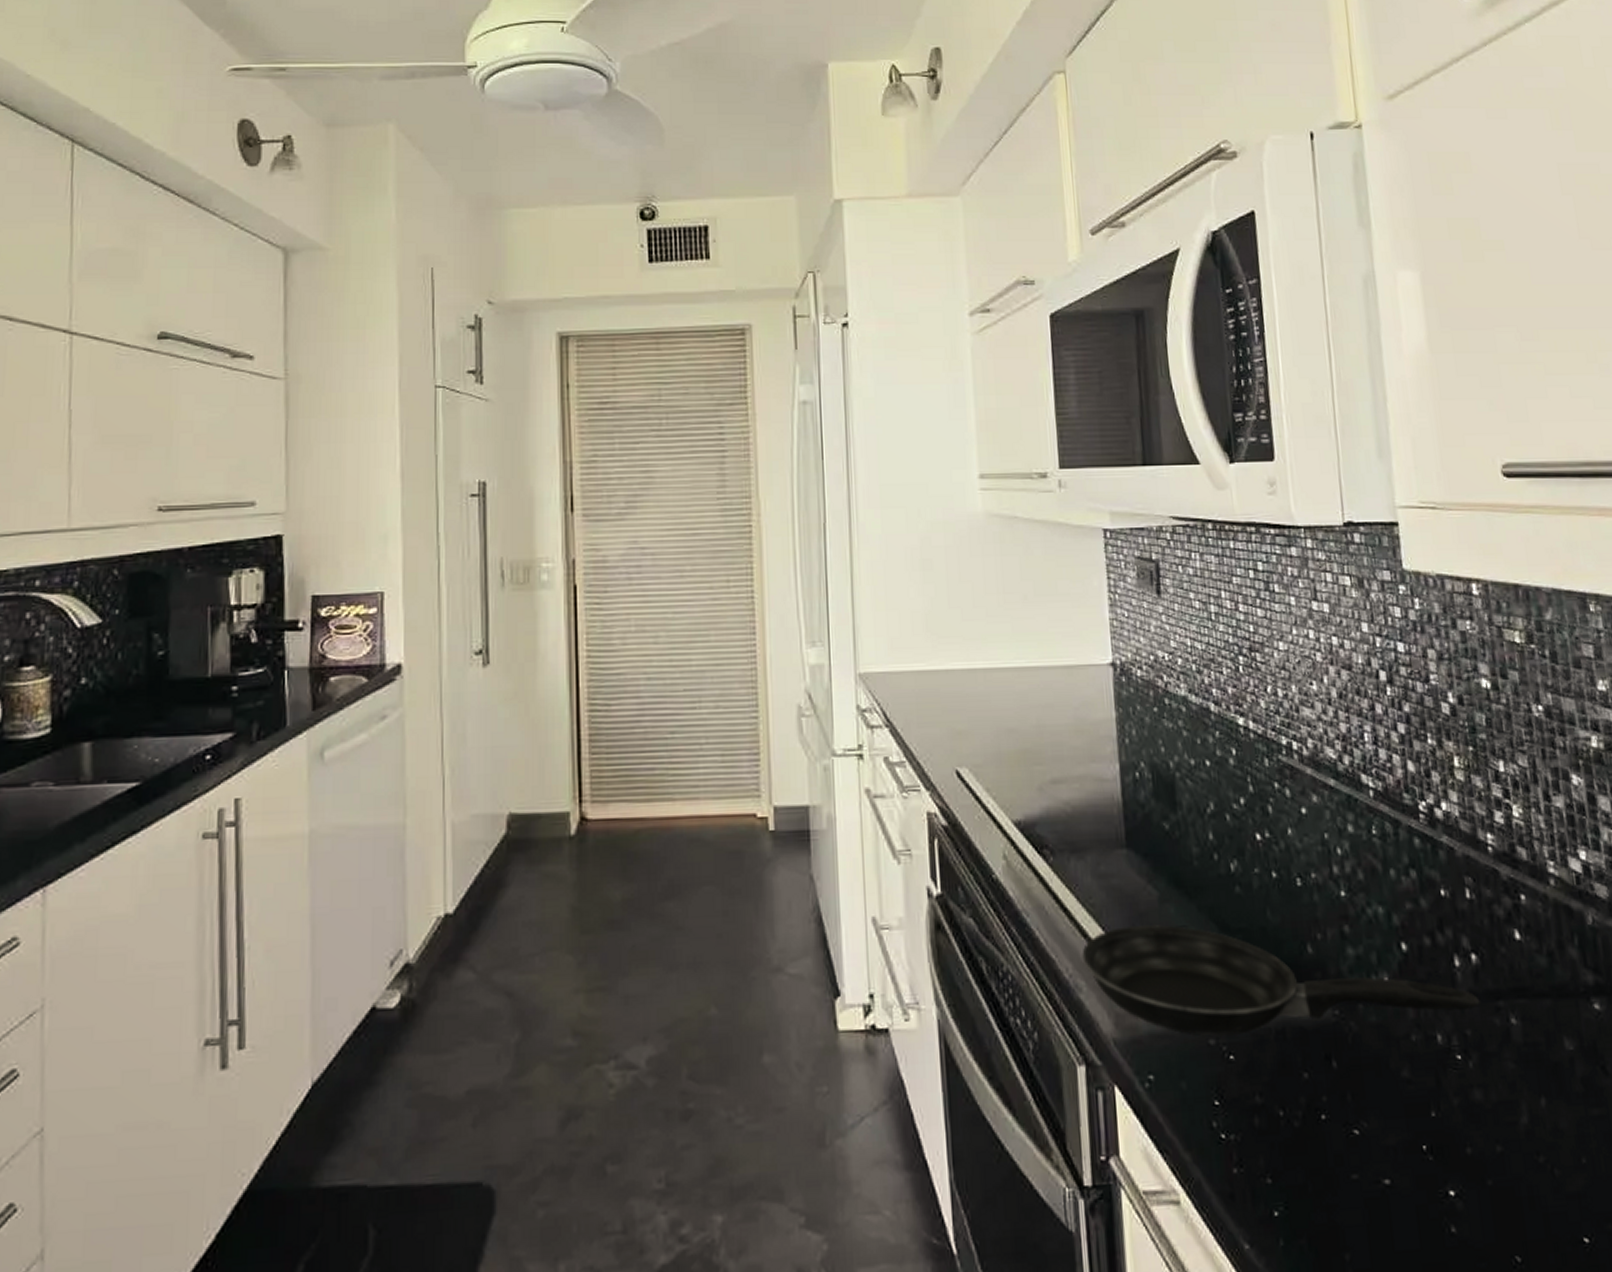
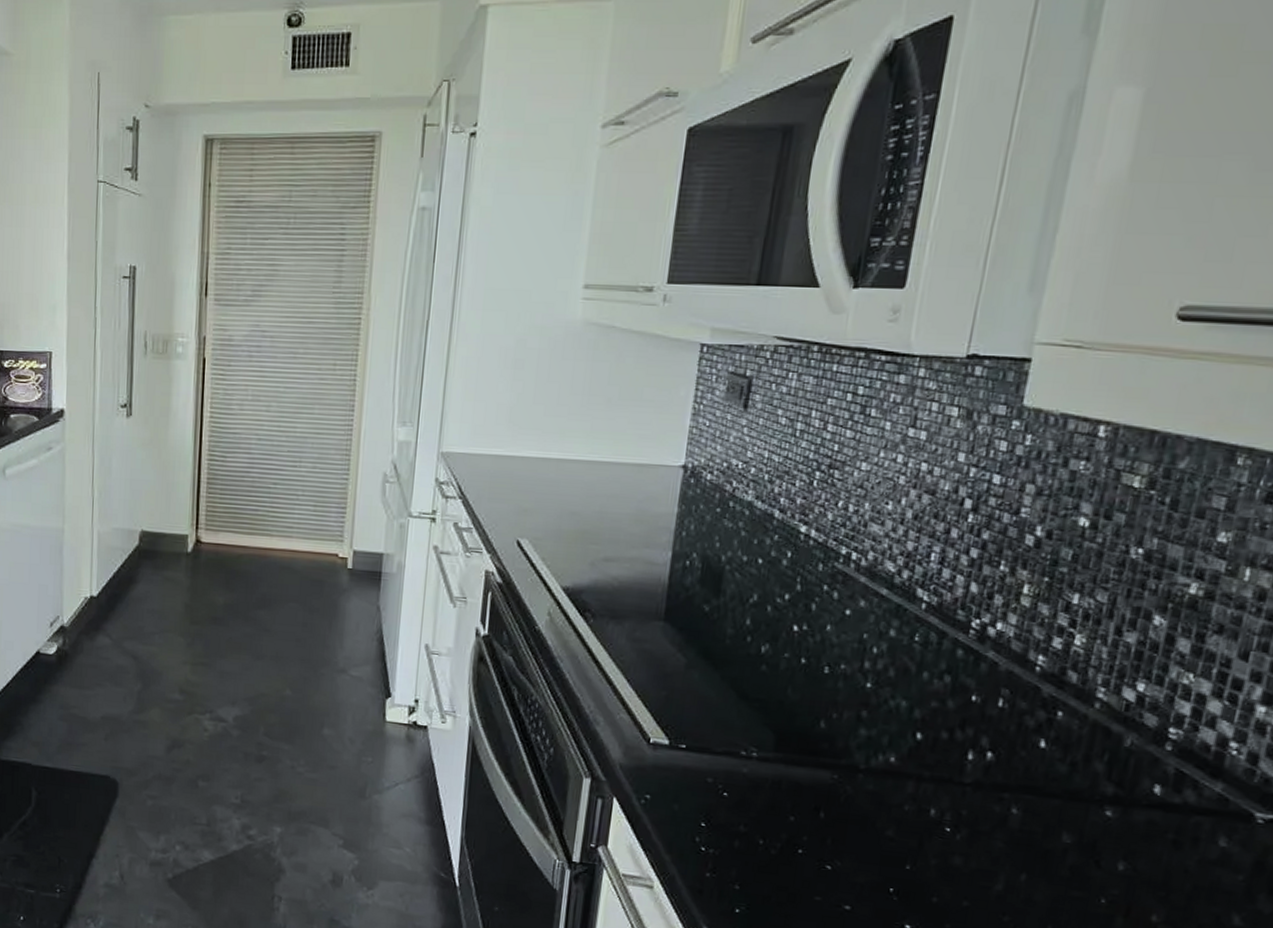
frying pan: present [1082,924,1480,1037] -> none [604,681,984,795]

